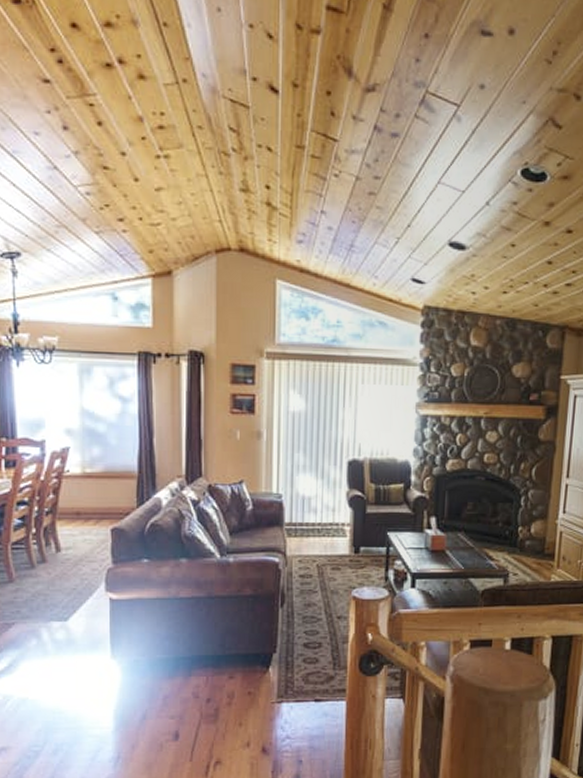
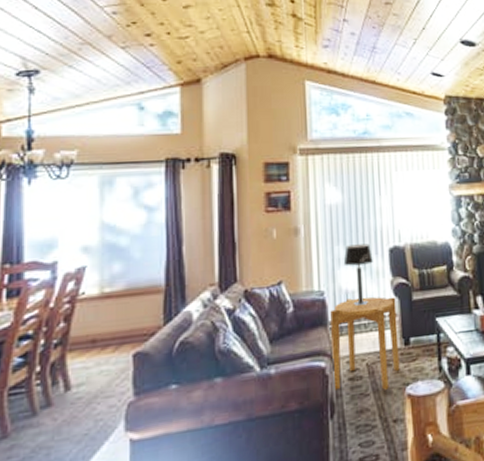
side table: none [285,504,350,590] -> present [330,297,400,391]
table lamp: none [302,453,331,511] -> present [343,243,373,306]

